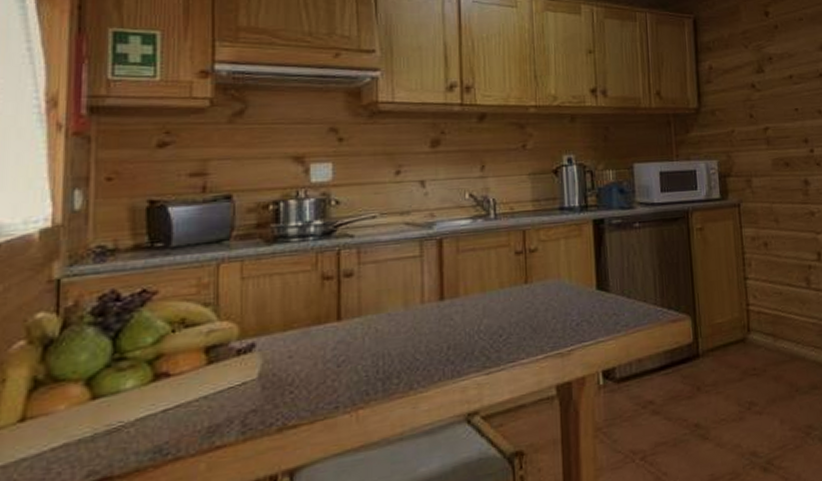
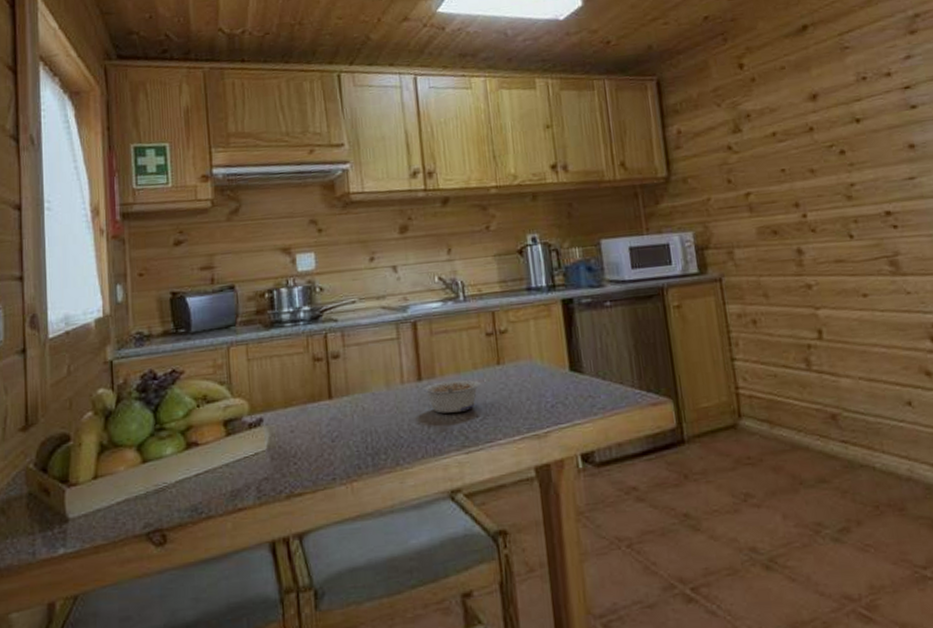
legume: none [444,298,506,334] -> present [423,379,481,414]

